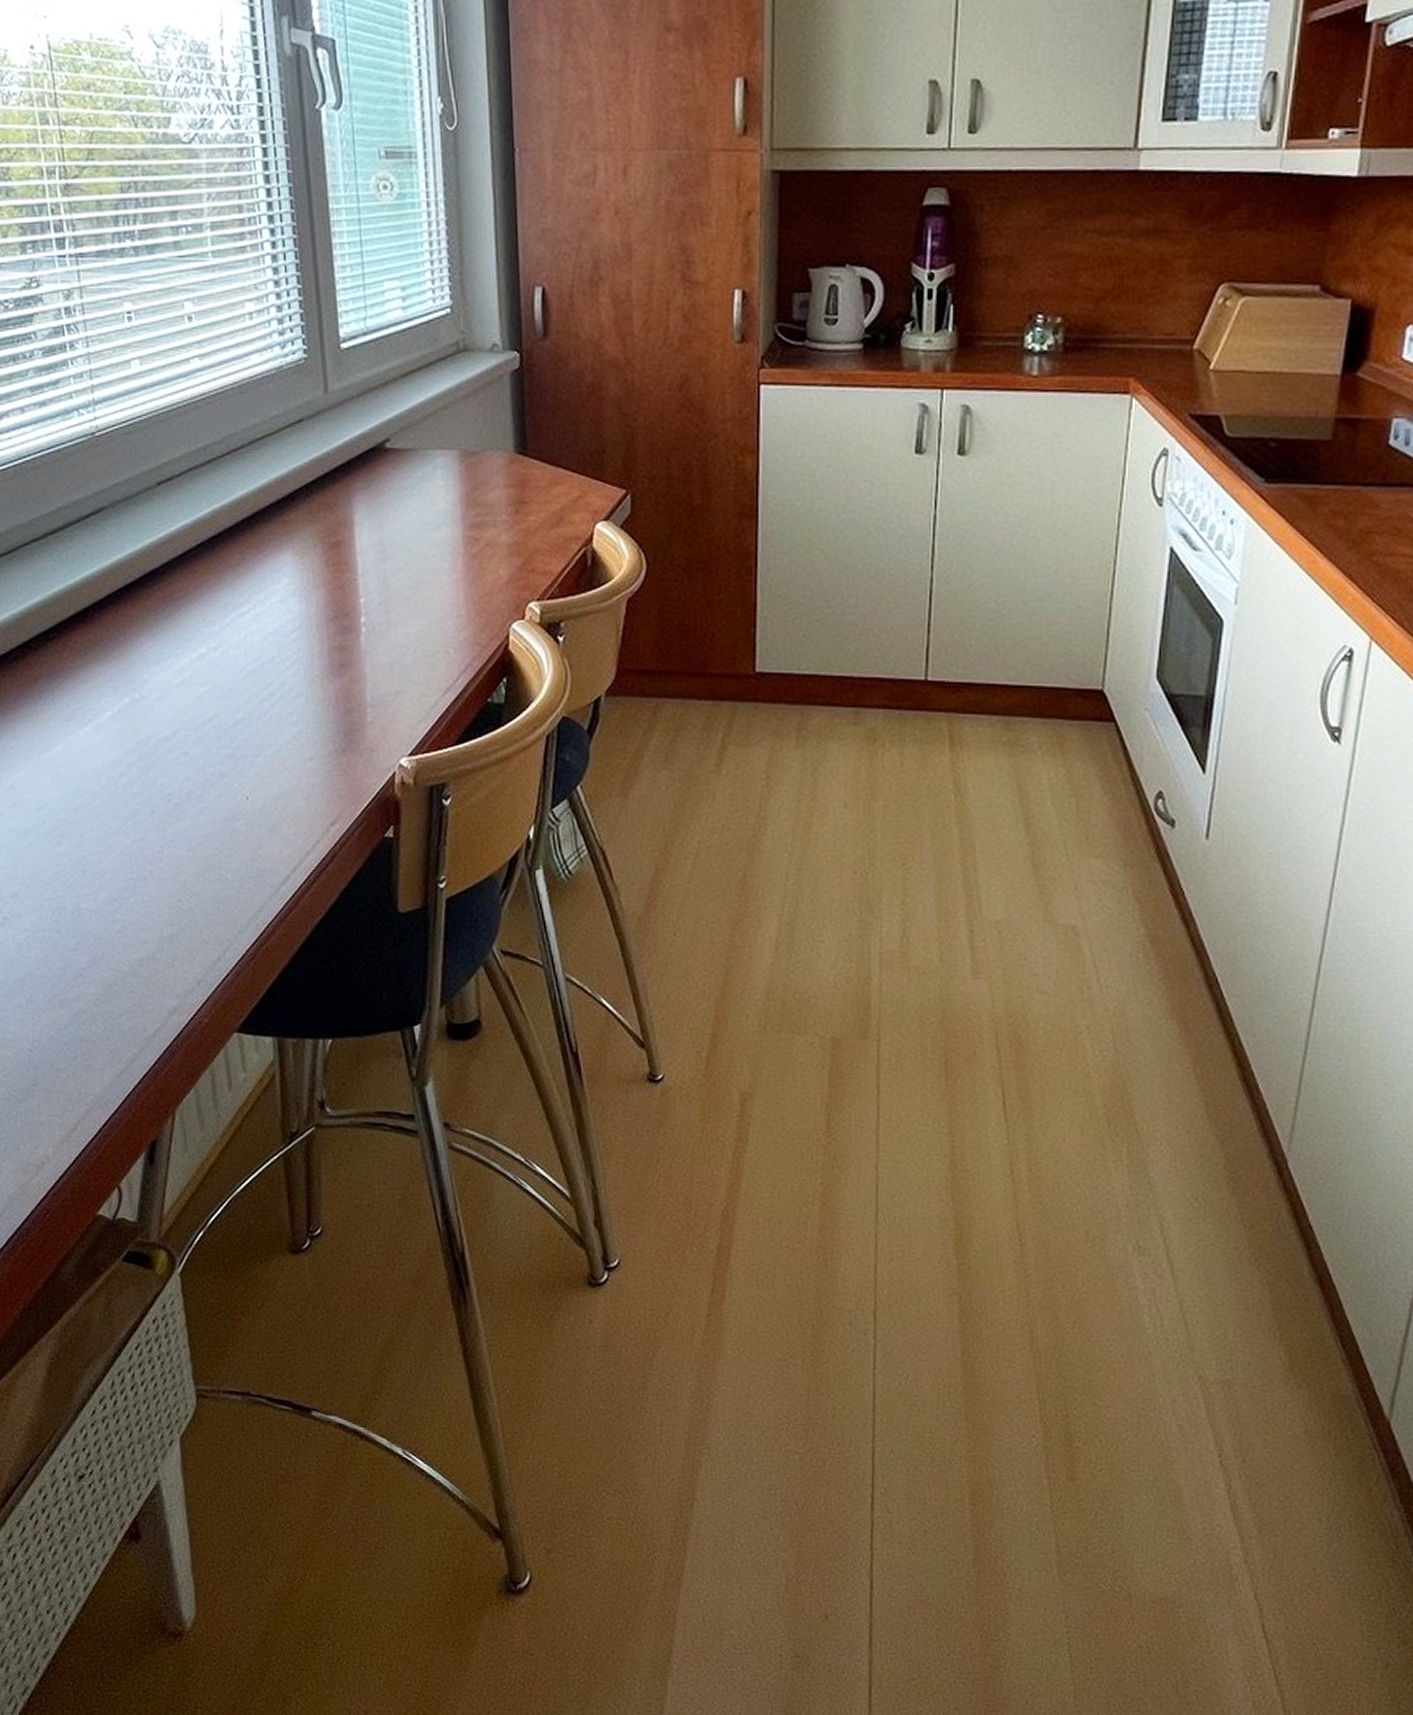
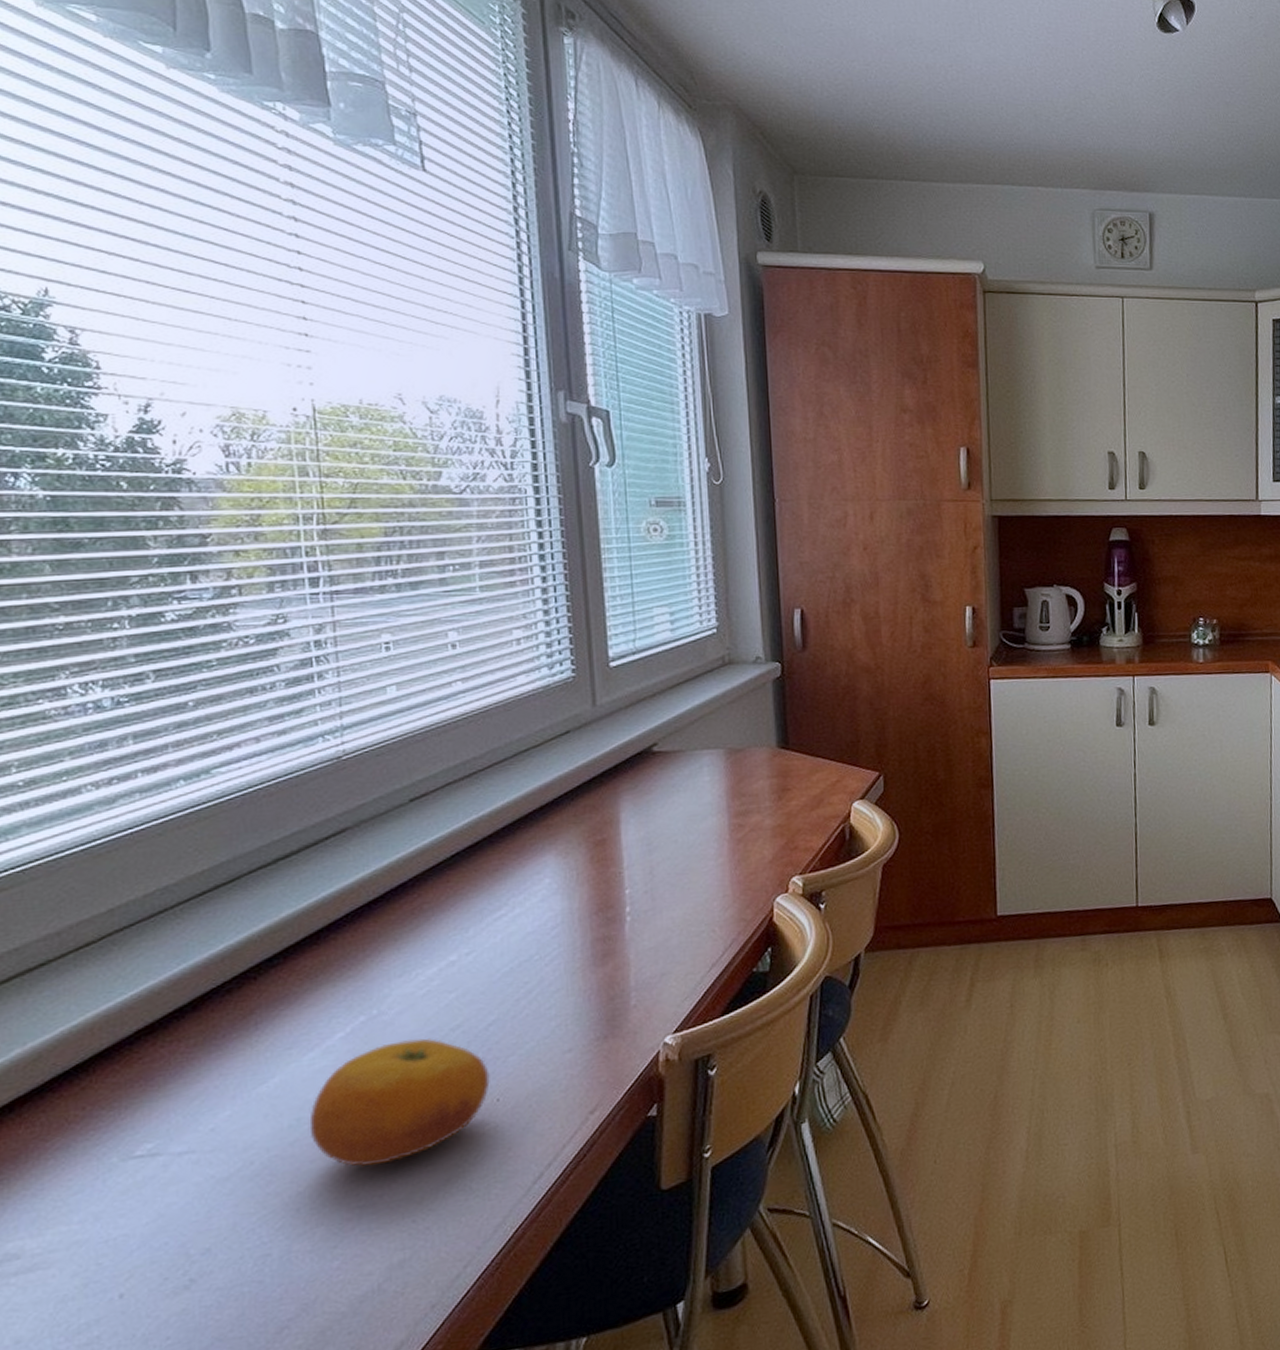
fruit: none [88,727,240,843] -> present [309,1038,490,1167]

